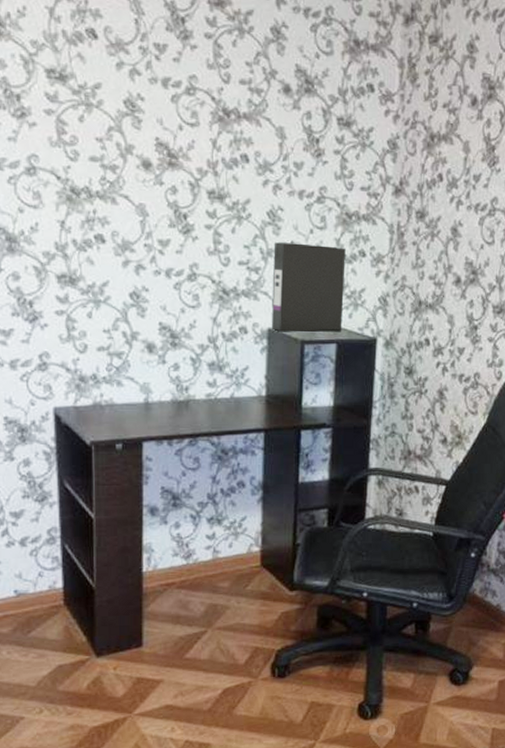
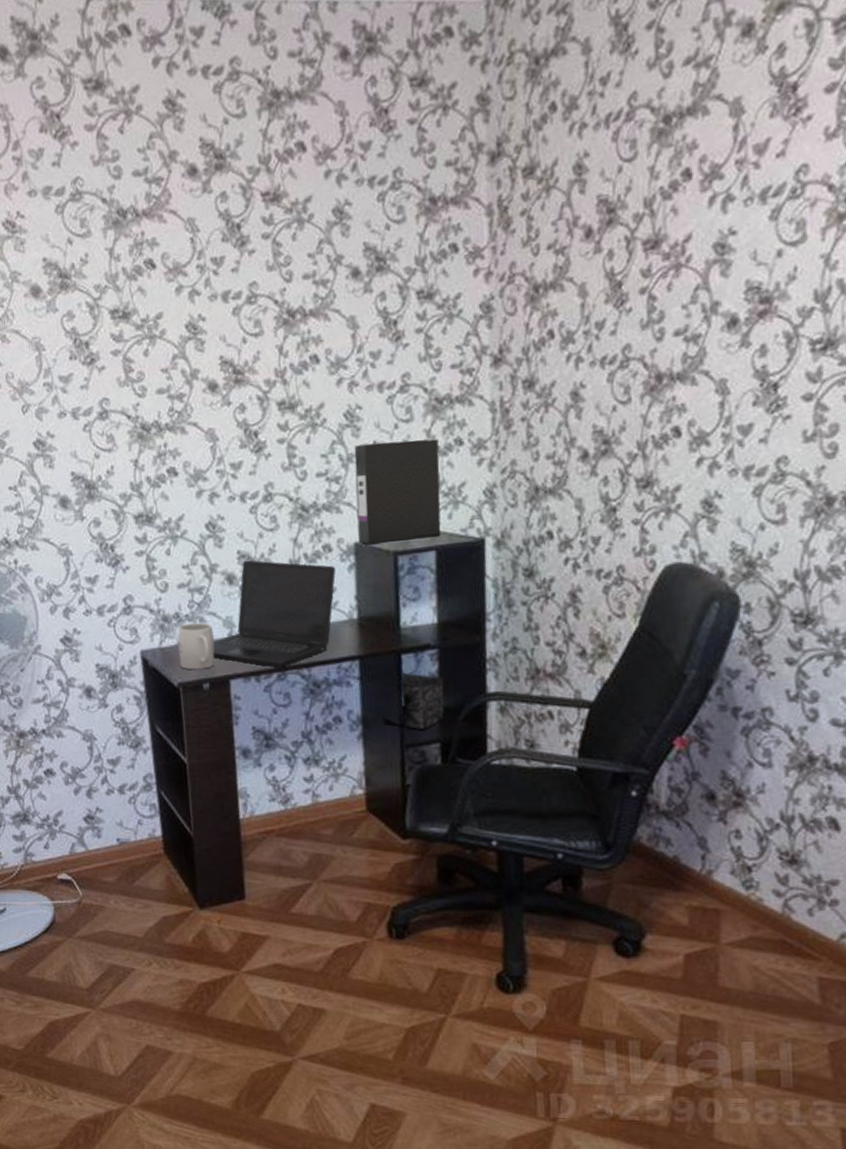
mug: none [93,386,130,430] -> present [177,623,215,670]
laptop: none [127,332,249,434] -> present [212,560,336,668]
decorative box: none [281,447,335,497] -> present [383,673,446,731]

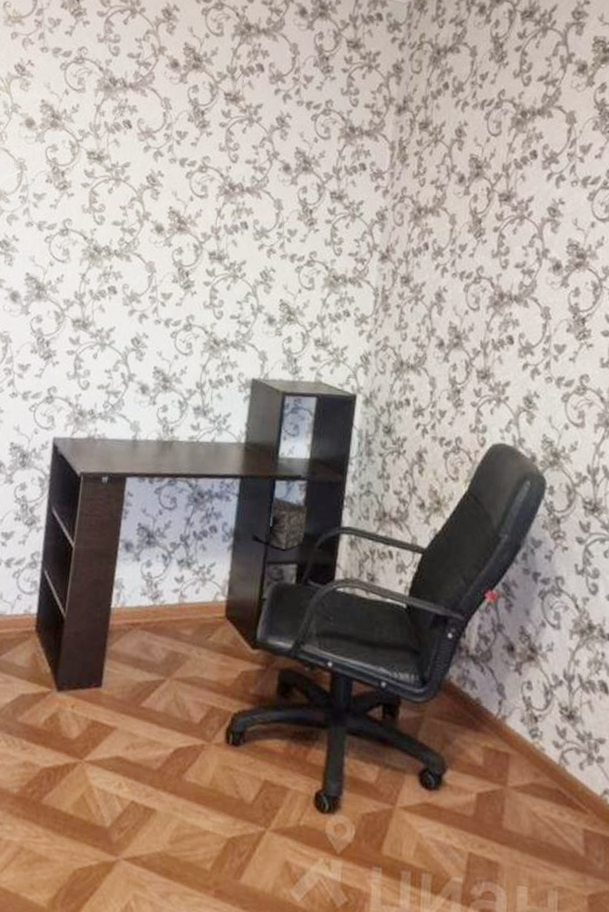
mug: present [177,623,215,670] -> none [85,421,121,464]
laptop: present [212,560,336,668] -> none [116,376,233,475]
binder: present [355,438,442,545] -> none [256,300,331,387]

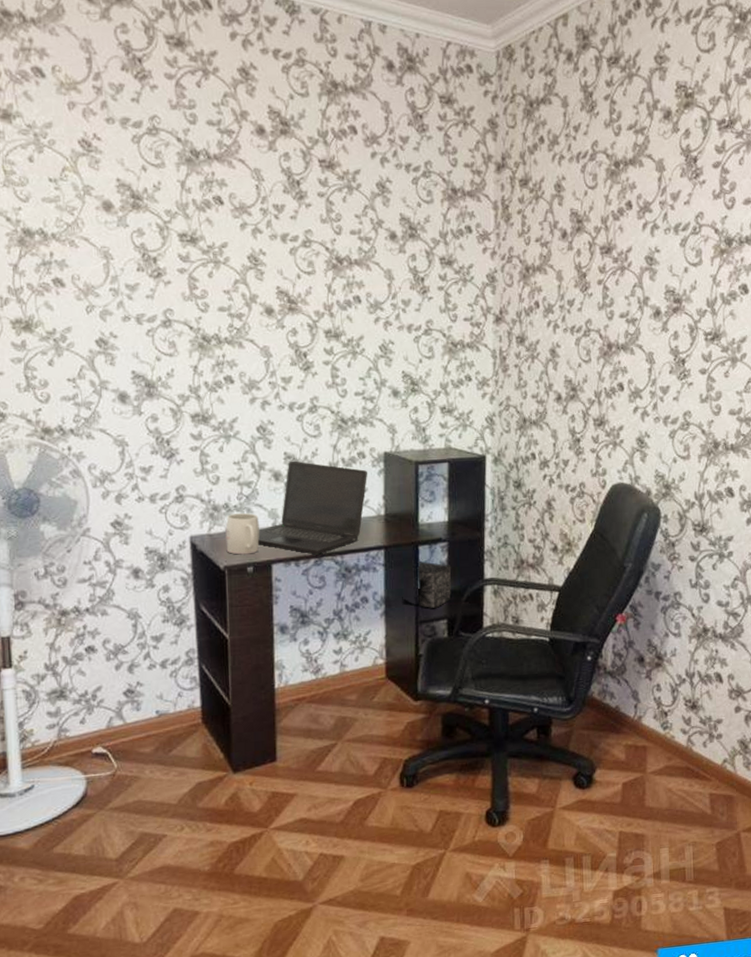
mug: none [85,421,121,464] -> present [225,513,260,555]
laptop: none [116,376,233,475] -> present [257,461,367,555]

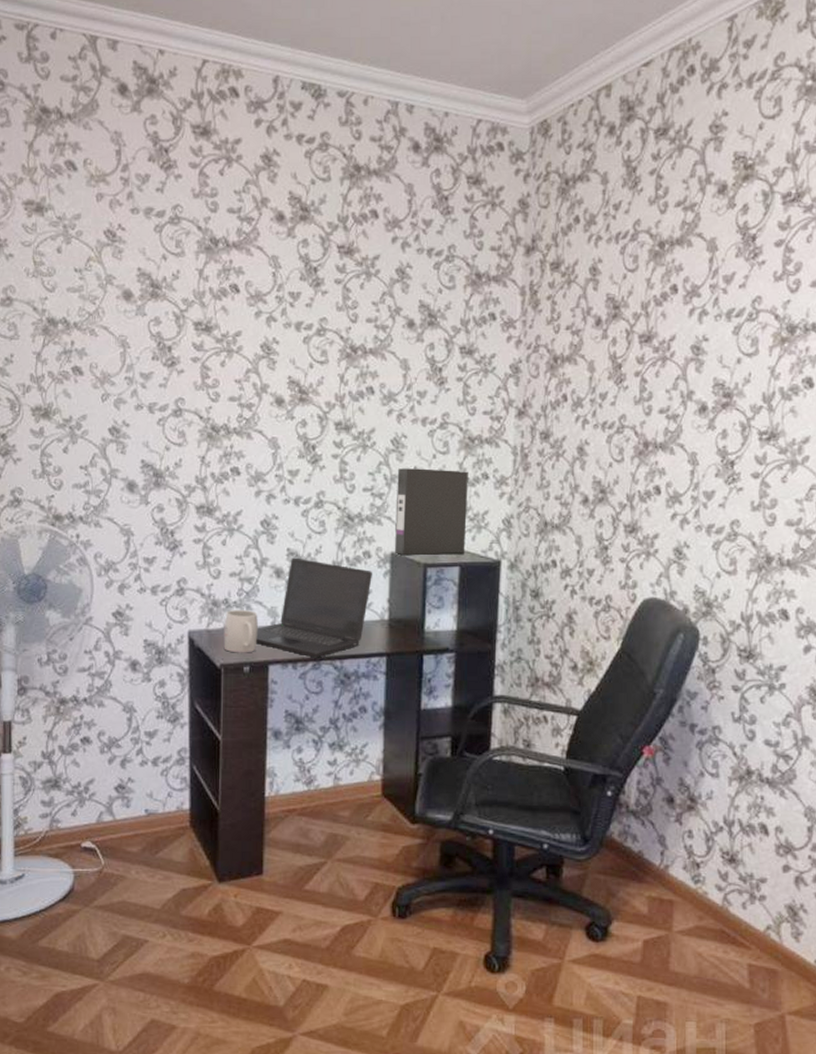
binder: none [387,372,453,455] -> present [395,468,468,556]
decorative box: present [402,561,452,609] -> none [403,672,458,725]

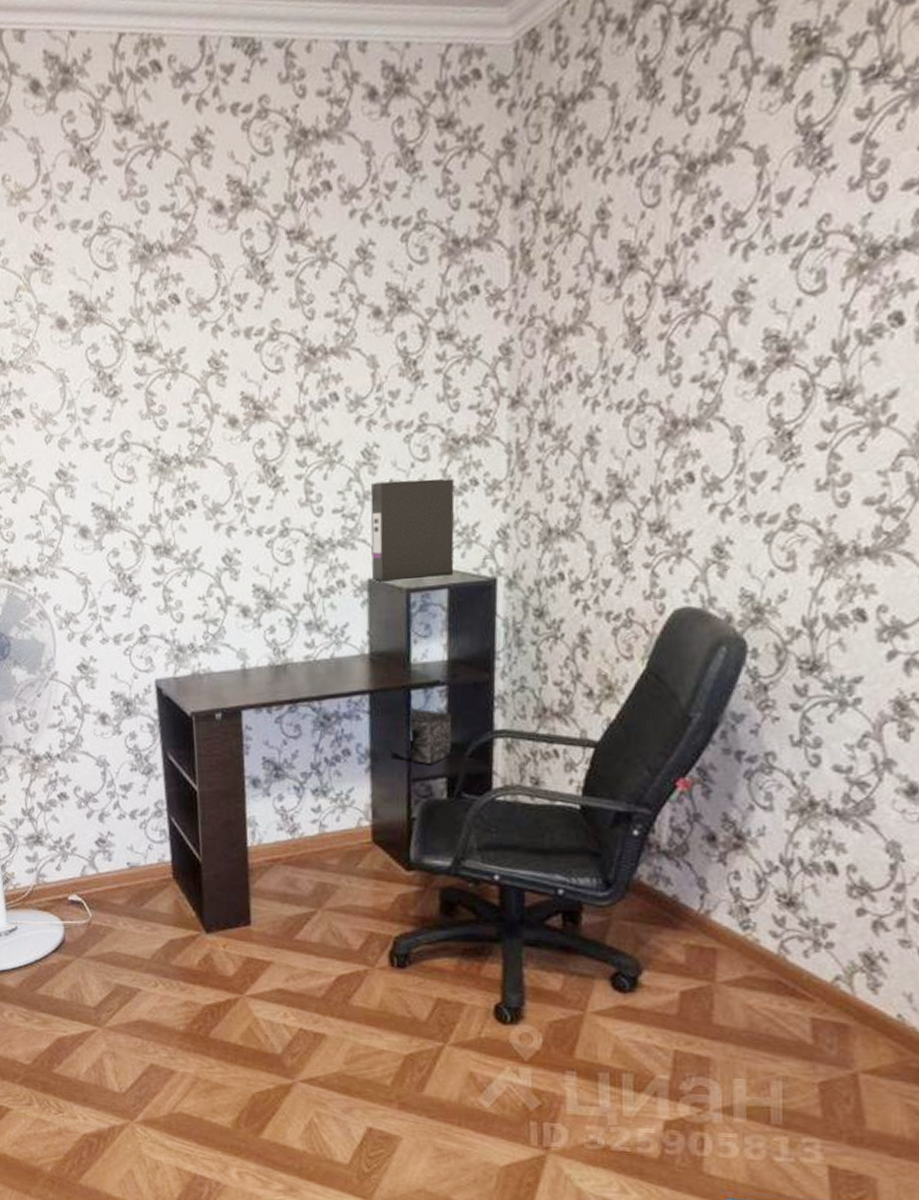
mug: present [223,610,258,653] -> none [191,654,228,700]
laptop: present [255,557,372,658] -> none [225,593,348,700]
decorative box: none [403,672,458,725] -> present [391,708,453,765]

